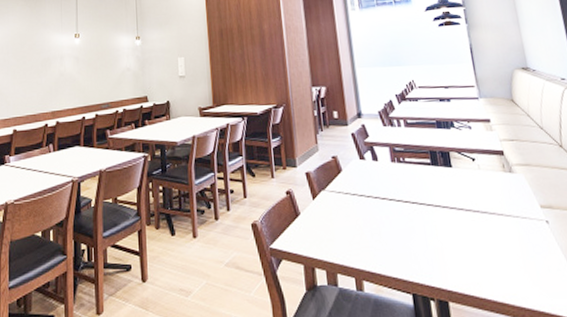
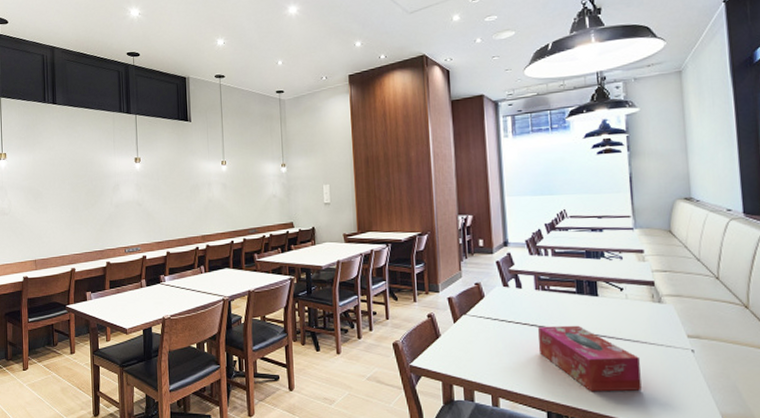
tissue box: none [397,198,503,270] -> present [538,325,642,392]

